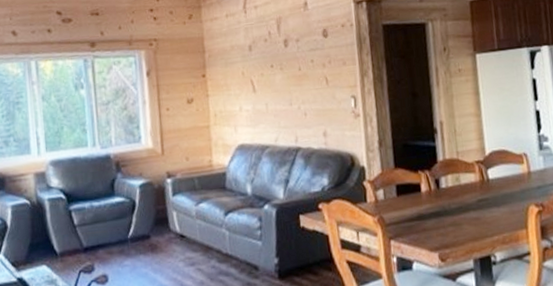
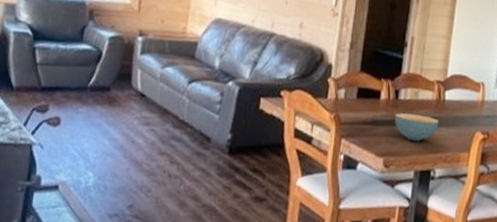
cereal bowl: none [440,200,488,229] -> present [394,113,439,142]

